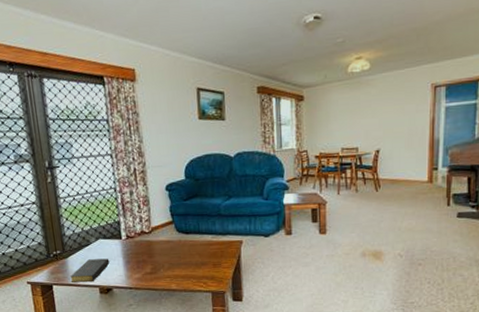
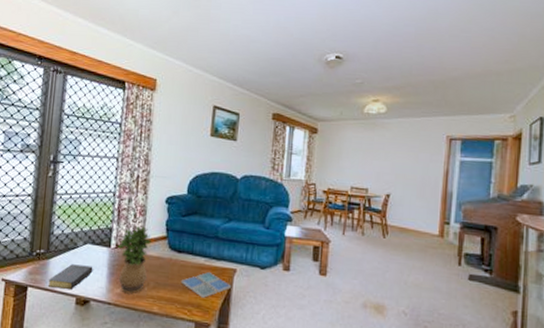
potted plant: none [127,215,161,277] -> present [117,225,152,294]
drink coaster: none [192,246,239,270] -> present [180,271,231,298]

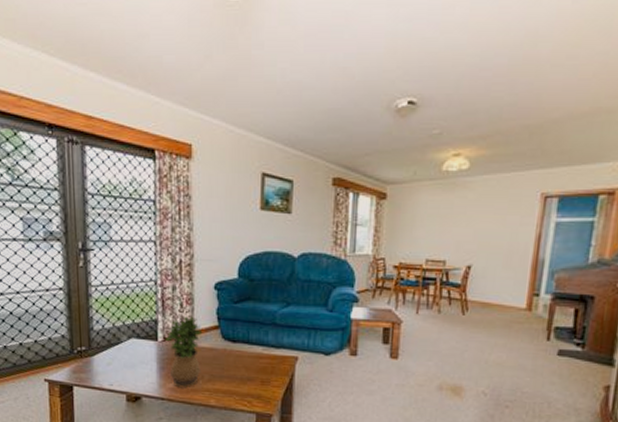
bible: present [48,264,94,290] -> none [94,360,143,388]
drink coaster: present [180,271,231,298] -> none [237,360,293,388]

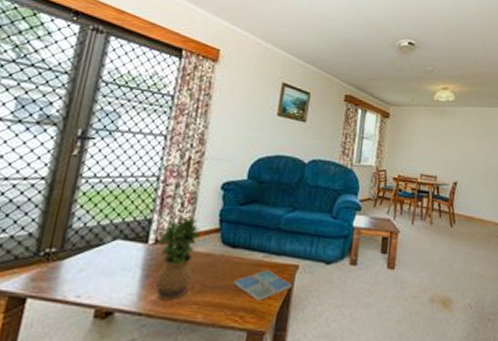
drink coaster: none [237,360,293,388] -> present [233,269,292,301]

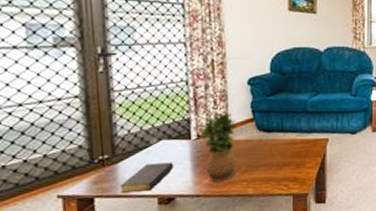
bible: none [58,266,124,300] -> present [119,162,175,194]
drink coaster: present [233,269,292,301] -> none [273,145,325,171]

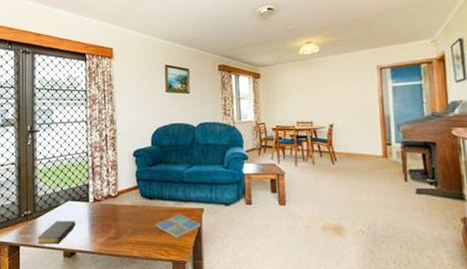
potted plant: present [198,112,238,183] -> none [95,179,125,242]
drink coaster: none [273,145,325,171] -> present [155,213,201,238]

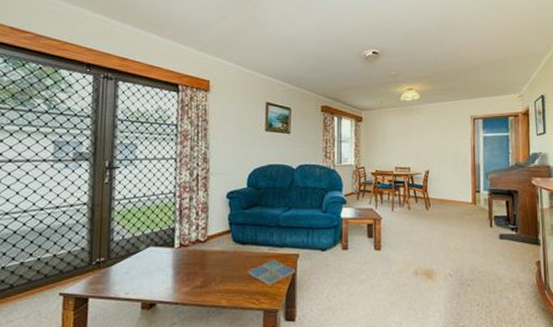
bible: present [37,221,77,245] -> none [110,268,159,296]

